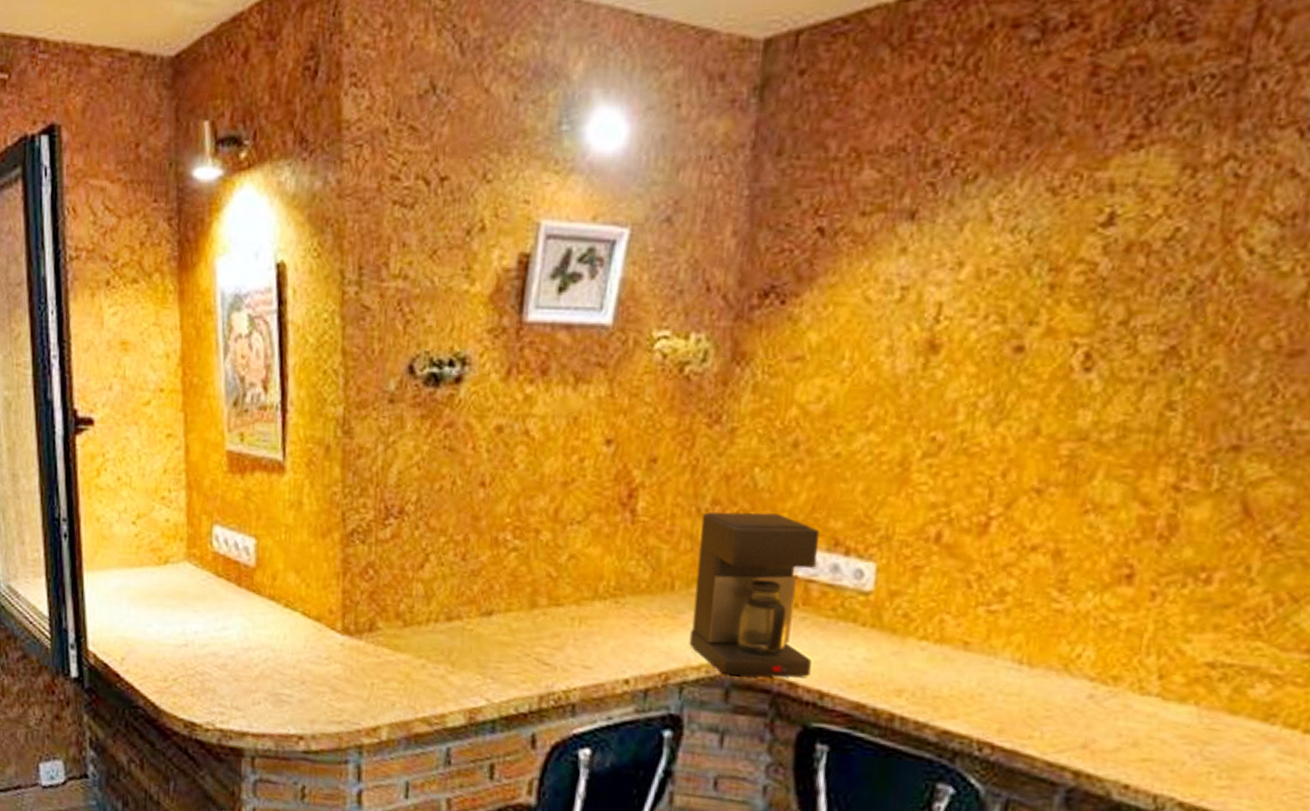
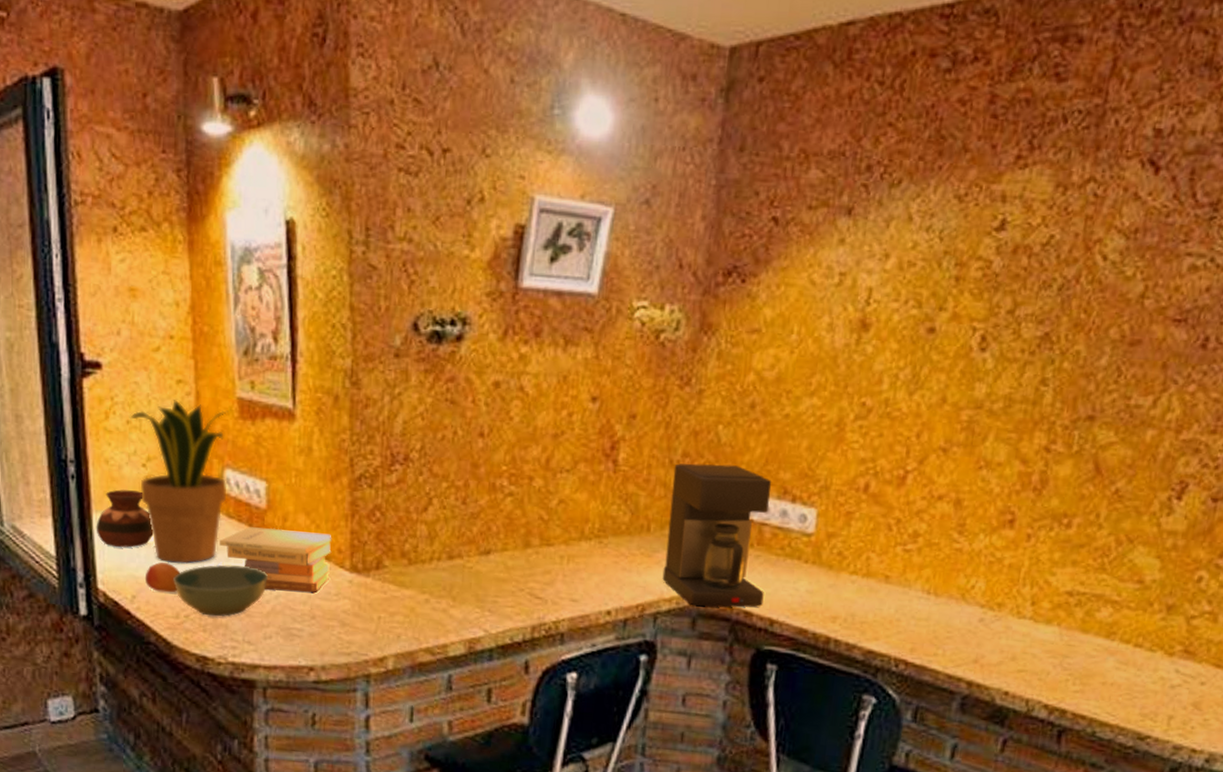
vase: none [87,548,143,608] -> present [96,489,154,548]
potted plant: none [120,455,218,625] -> present [129,400,228,564]
fruit: none [133,623,169,655] -> present [144,562,181,593]
bowl: none [162,625,258,681] -> present [173,564,269,617]
books: none [208,586,323,656] -> present [219,527,332,593]

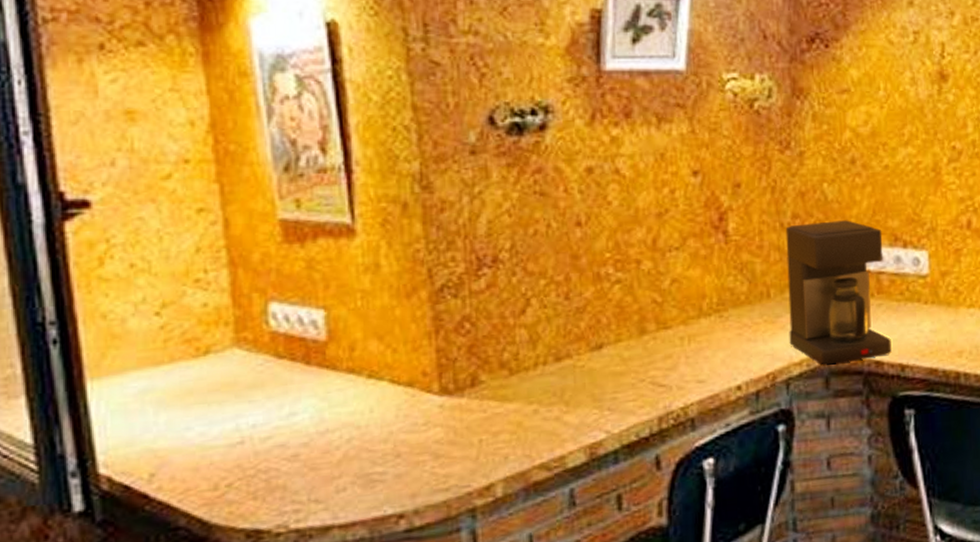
vase: present [96,489,154,548] -> none [92,345,176,418]
potted plant: present [129,400,228,564] -> none [133,232,273,424]
fruit: present [144,562,181,593] -> none [166,424,217,463]
bowl: present [173,564,269,617] -> none [207,411,337,479]
books: present [219,527,332,593] -> none [268,356,415,434]

